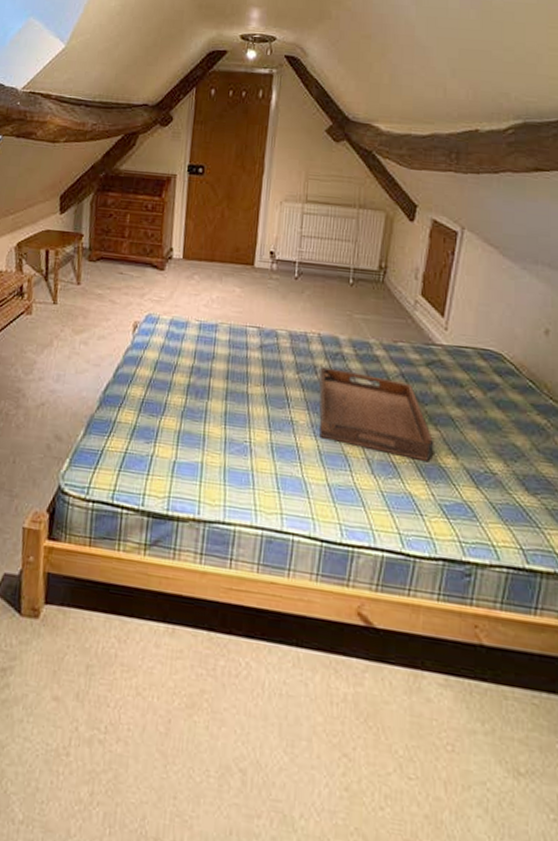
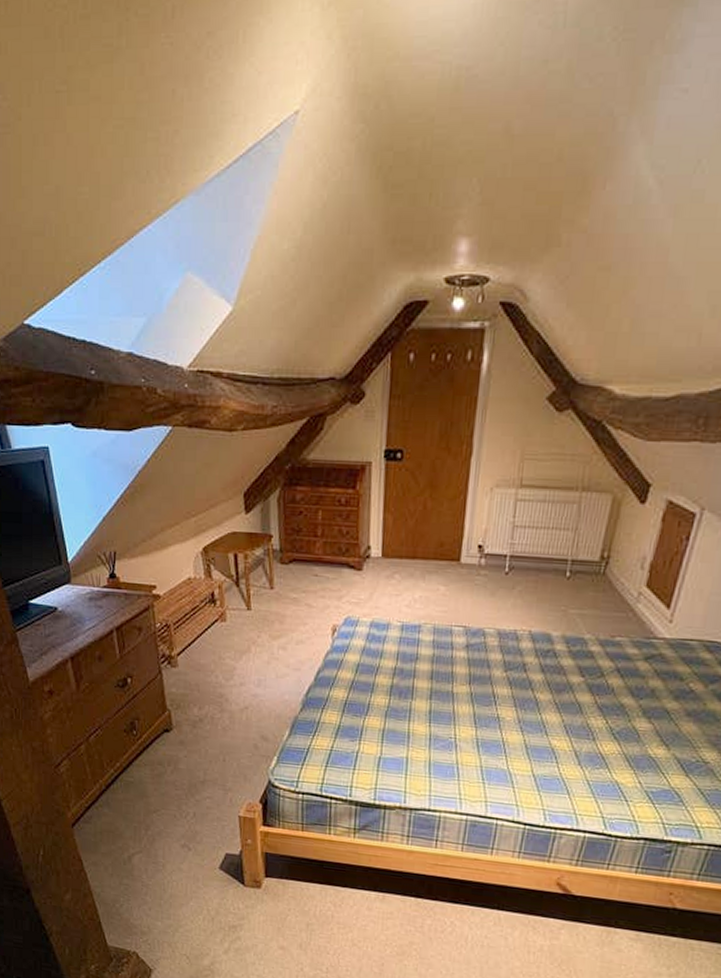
serving tray: present [318,367,433,461] -> none [526,664,645,752]

